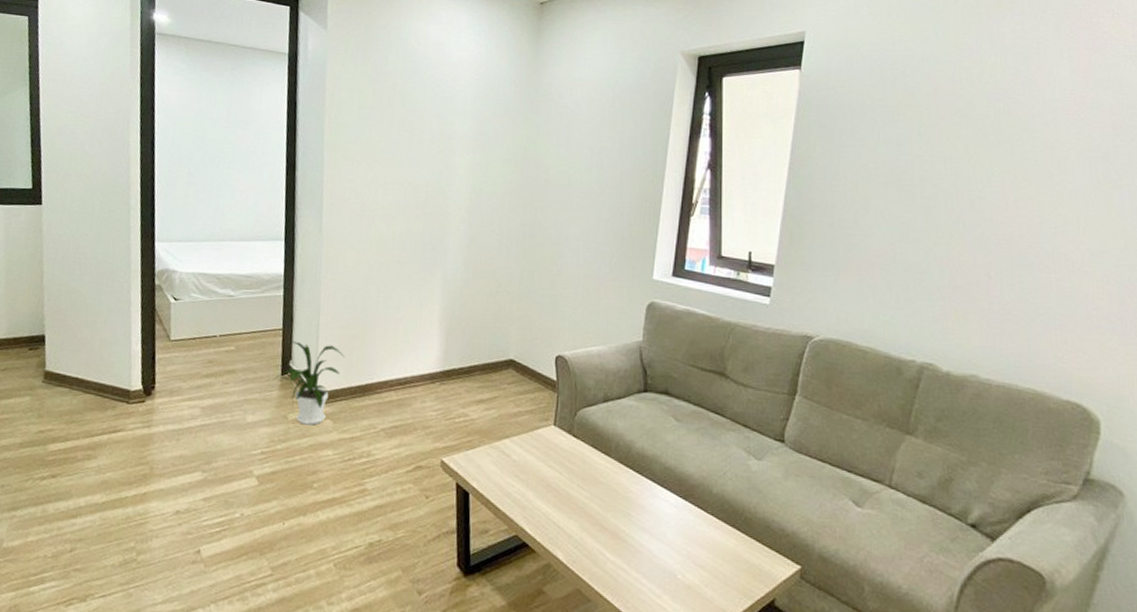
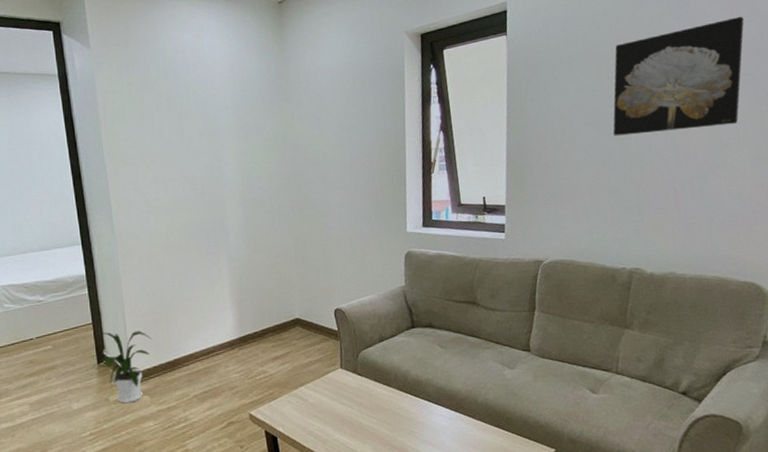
wall art: none [918,80,1099,208] -> present [613,16,744,136]

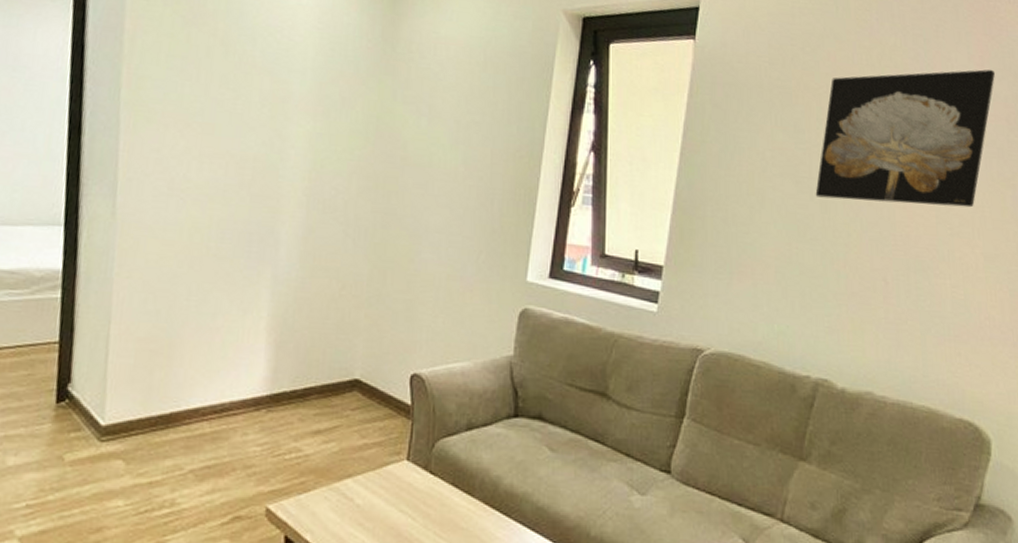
house plant: present [91,330,152,404] -> none [46,357,143,468]

